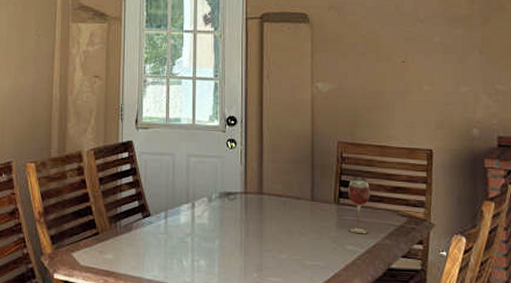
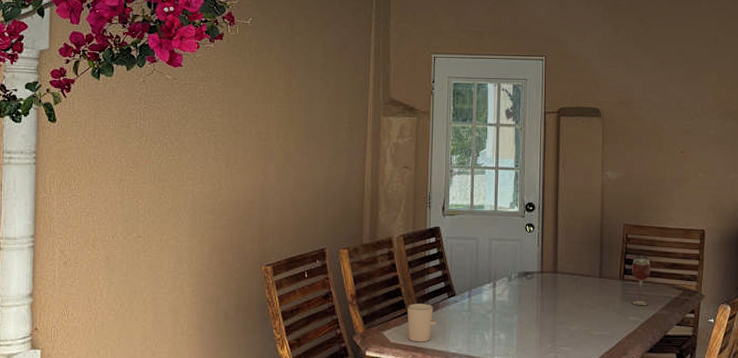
cup: none [98,223,131,266] -> present [407,303,438,342]

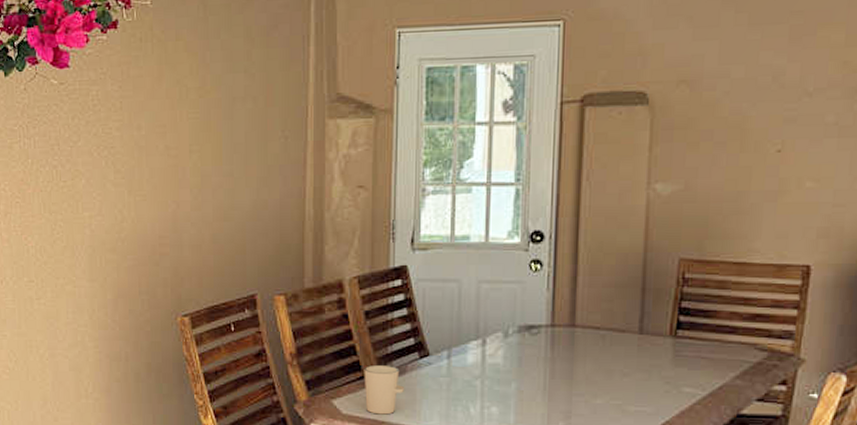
wineglass: present [632,256,651,306] -> none [687,303,720,374]

